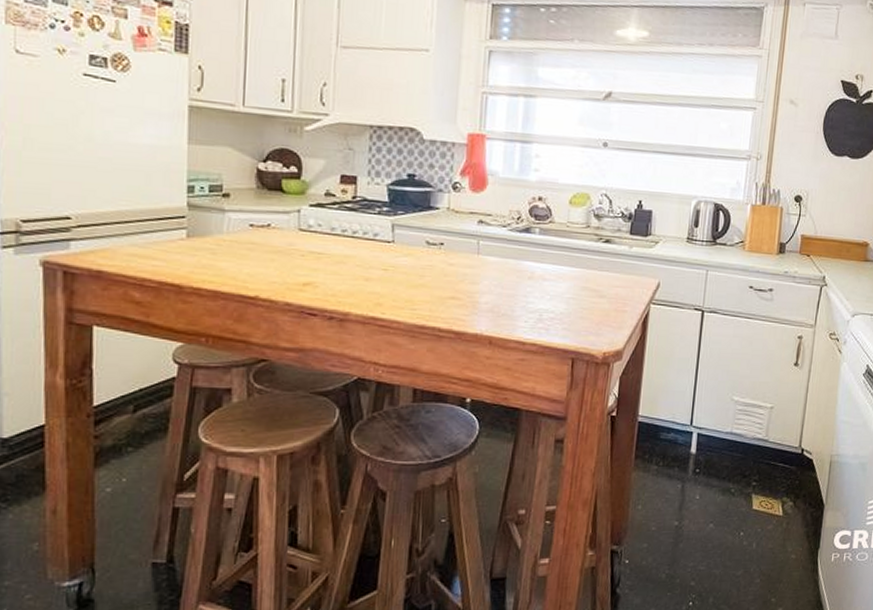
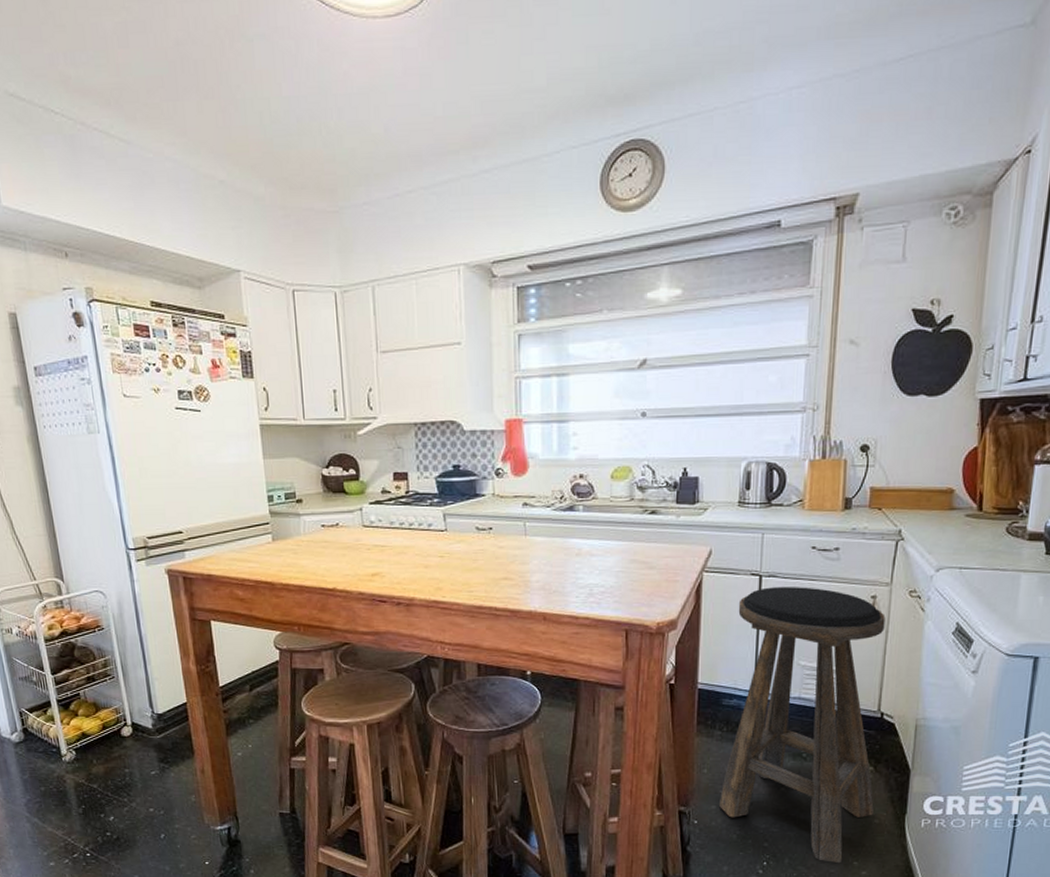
stool: none [650,323,809,600] -> present [718,587,886,863]

